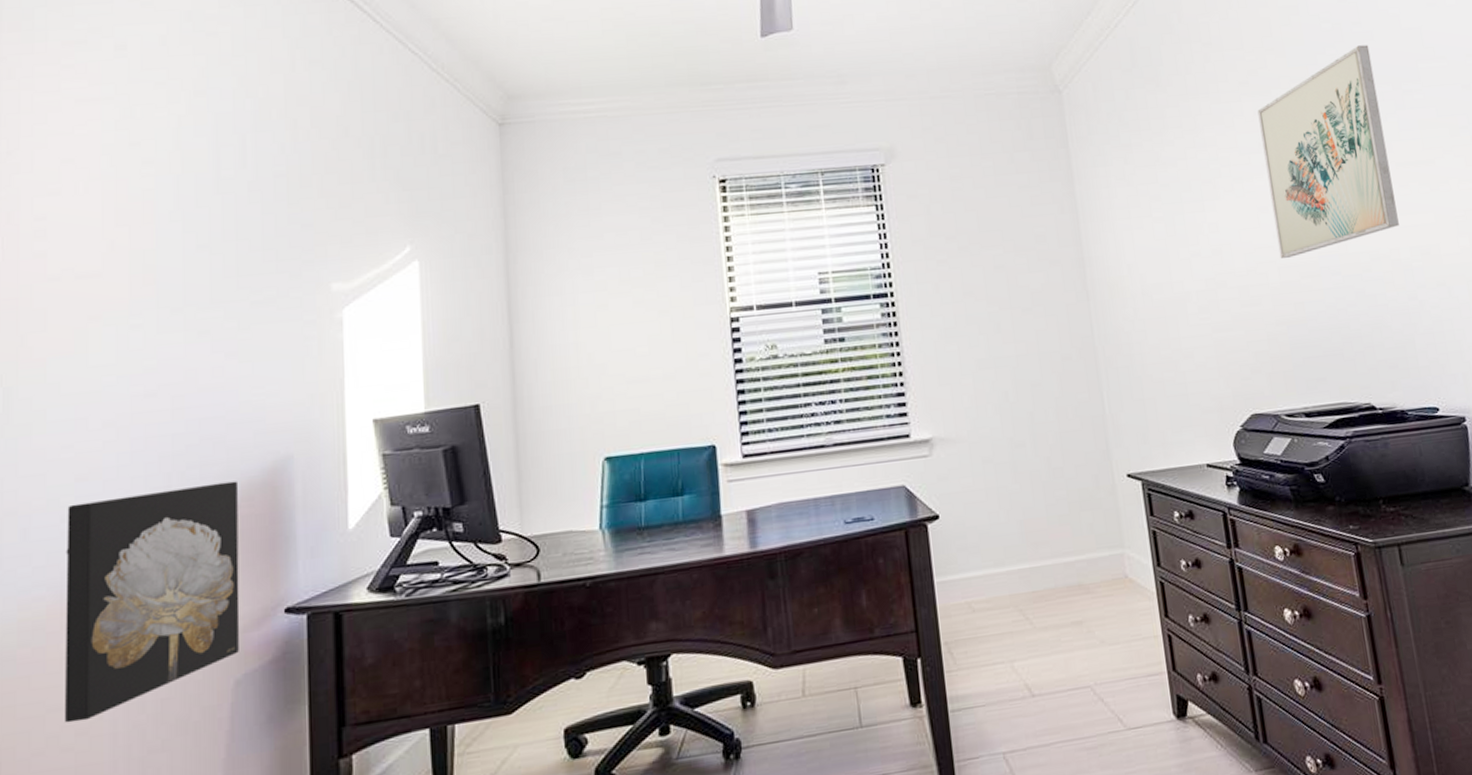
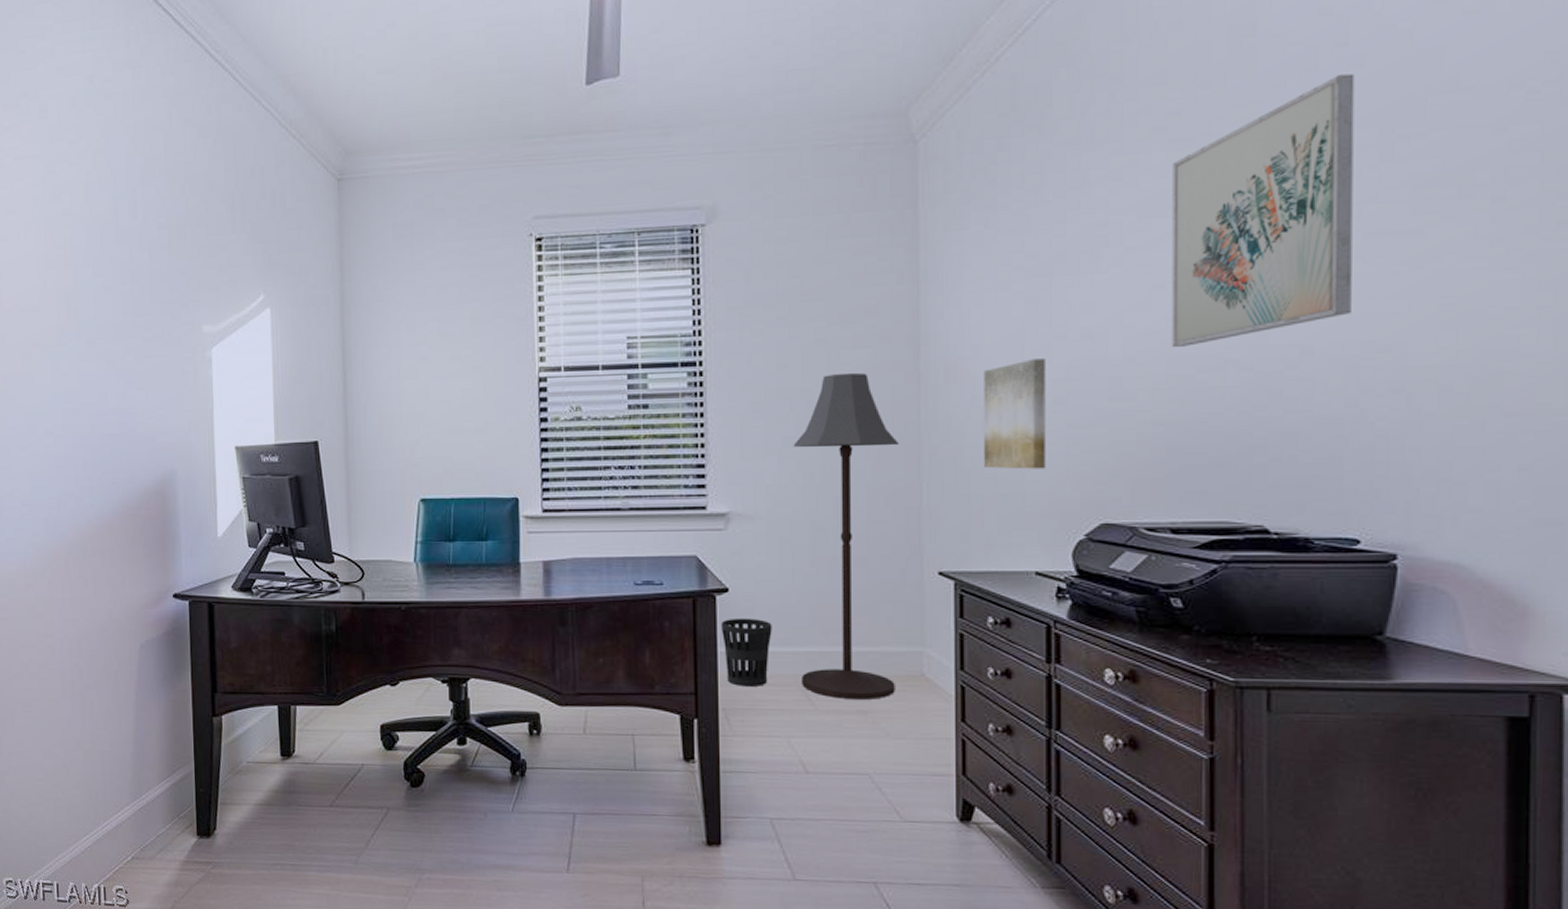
wall art: present [64,481,240,723] -> none [25,487,142,657]
wastebasket: none [934,542,985,616] -> present [720,618,772,687]
floor lamp: none [985,295,1104,613] -> present [793,372,900,701]
wall art: none [1140,273,1201,374] -> present [984,358,1045,470]

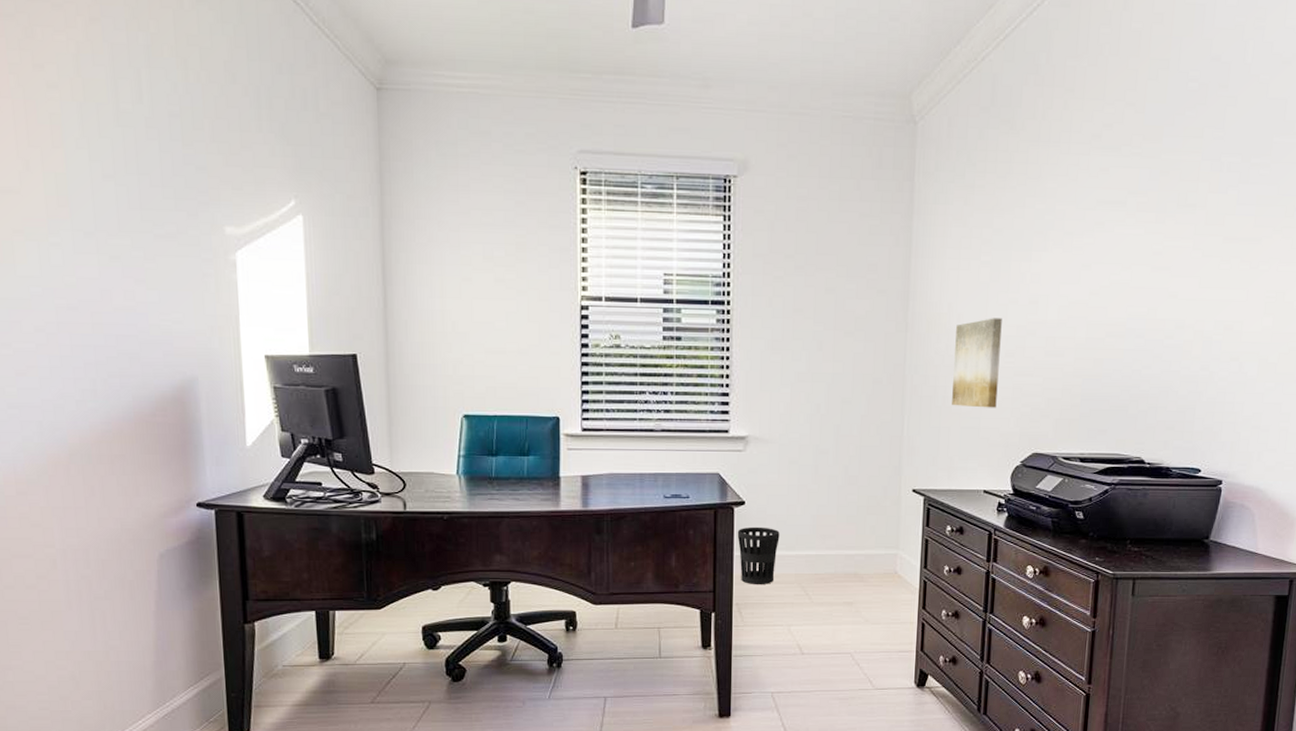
floor lamp: present [793,372,900,701] -> none [802,319,889,594]
wall art: present [1171,73,1355,347] -> none [1091,110,1230,316]

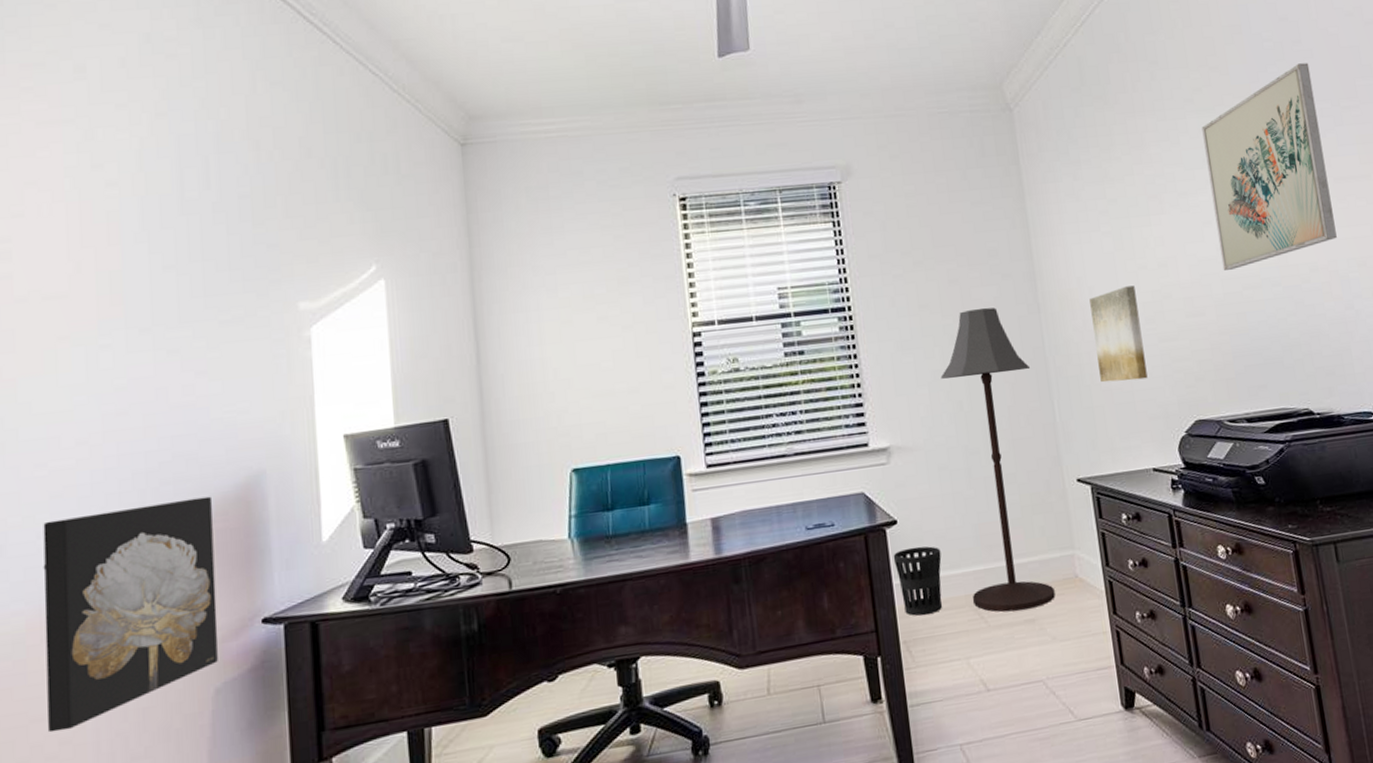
wall art: none [12,392,161,568] -> present [43,496,218,733]
floor lamp: none [802,319,889,594] -> present [940,307,1055,612]
wall art: none [1091,110,1230,316] -> present [1201,63,1337,270]

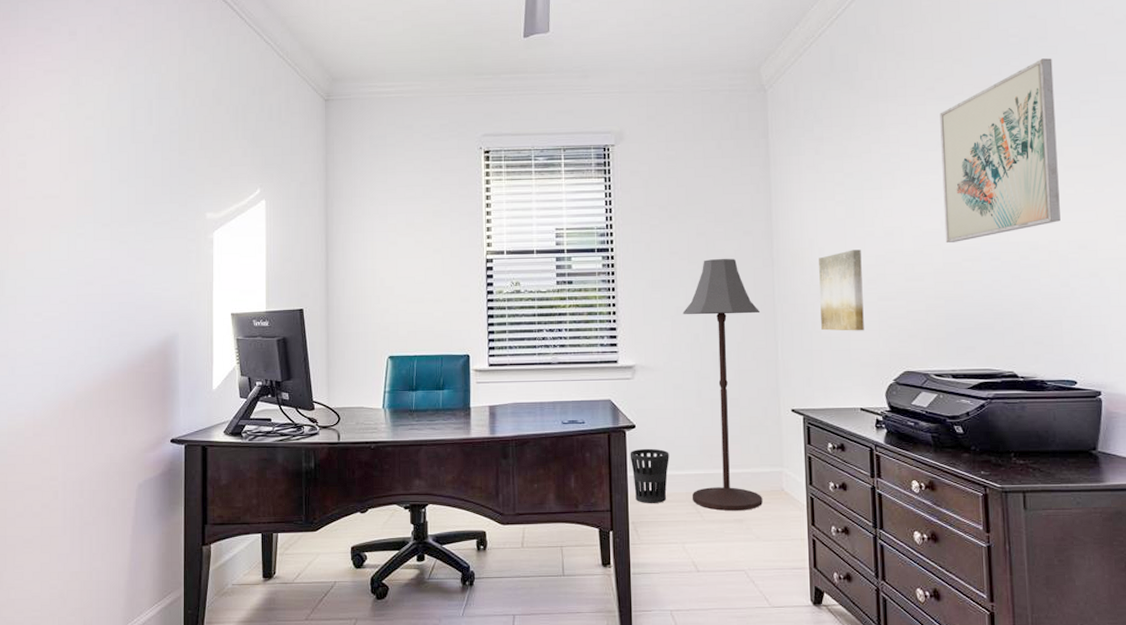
wall art: present [43,496,218,733] -> none [35,348,143,498]

